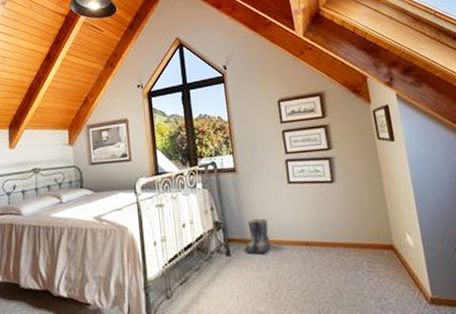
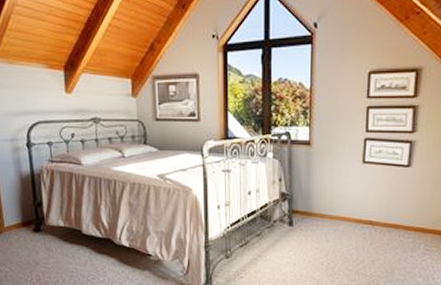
boots: present [245,218,271,254] -> none [308,194,335,227]

